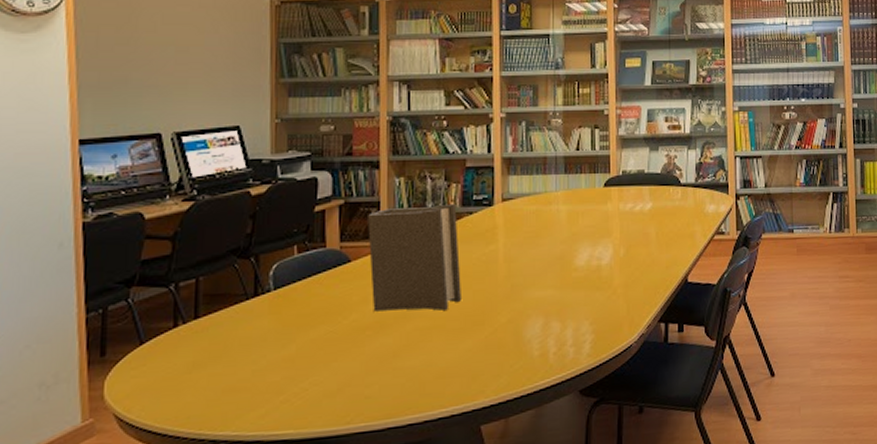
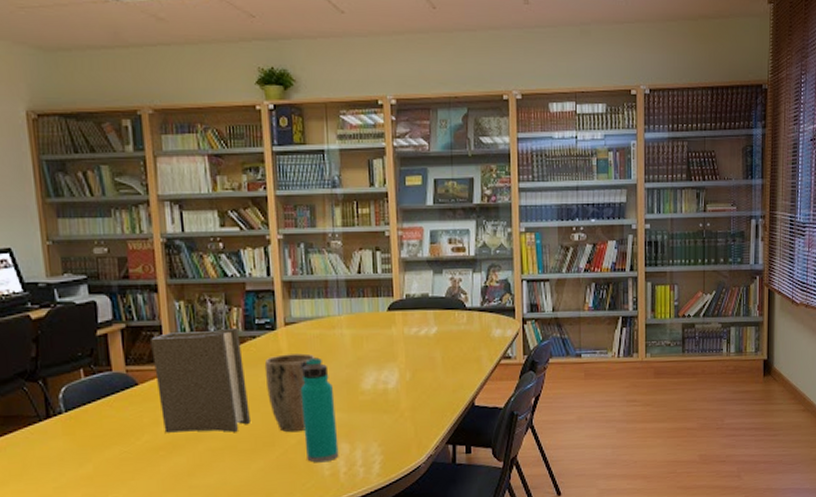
plant pot: none [479,229,531,311] -> present [264,353,316,433]
water bottle: none [514,233,549,343] -> present [300,357,339,463]

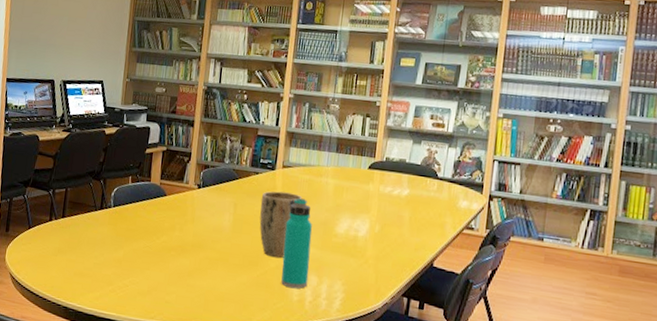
book: present [151,327,250,433] -> none [178,159,247,248]

